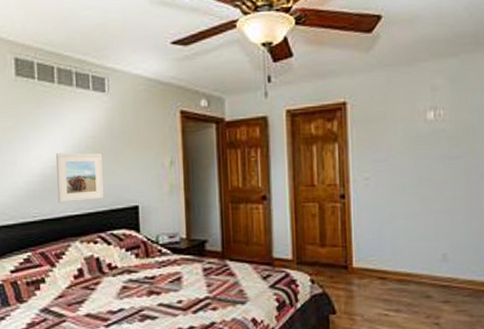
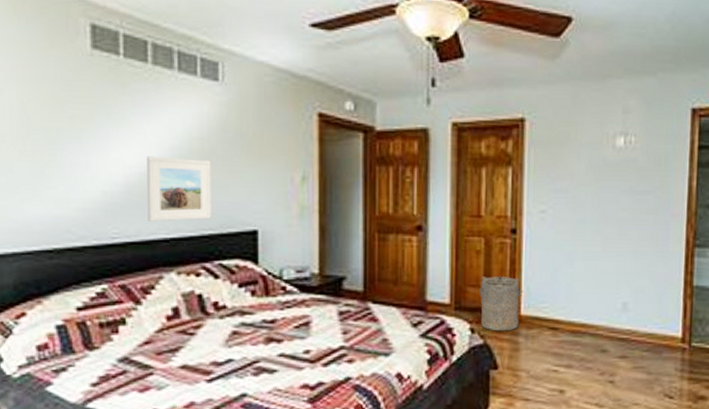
laundry hamper: none [316,234,354,282] -> present [479,275,524,331]

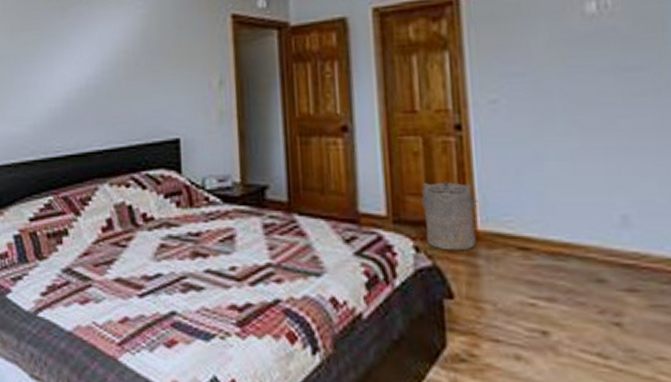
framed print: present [147,156,211,222] -> none [83,71,138,135]

